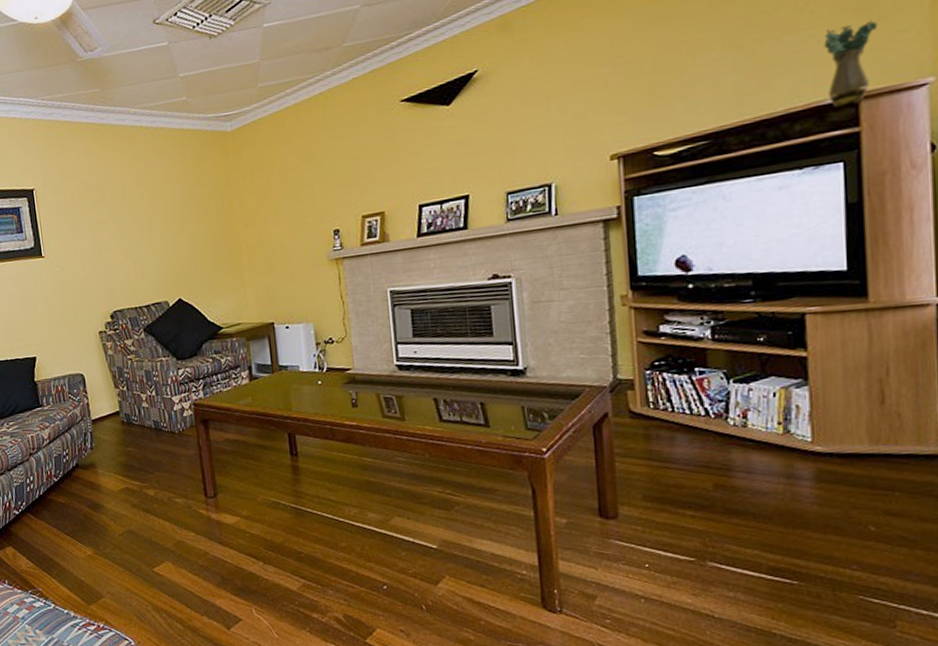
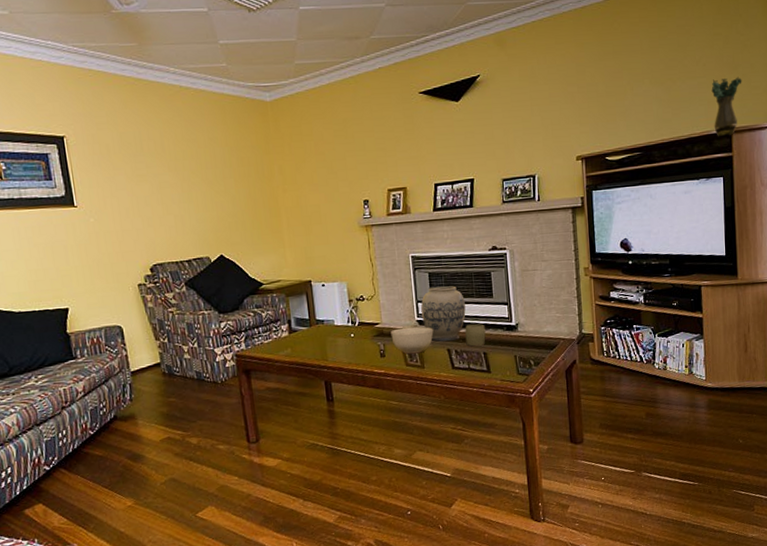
bowl: none [364,372,417,404] -> present [390,326,434,354]
vase: none [400,323,458,391] -> present [420,286,466,343]
mug: none [456,368,484,397] -> present [465,323,486,347]

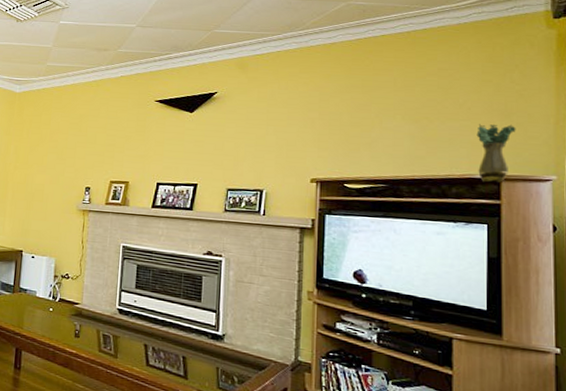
bowl: present [390,326,434,354] -> none [89,312,133,342]
vase: present [420,286,466,343] -> none [123,279,171,338]
mug: present [465,323,486,347] -> none [165,323,188,350]

